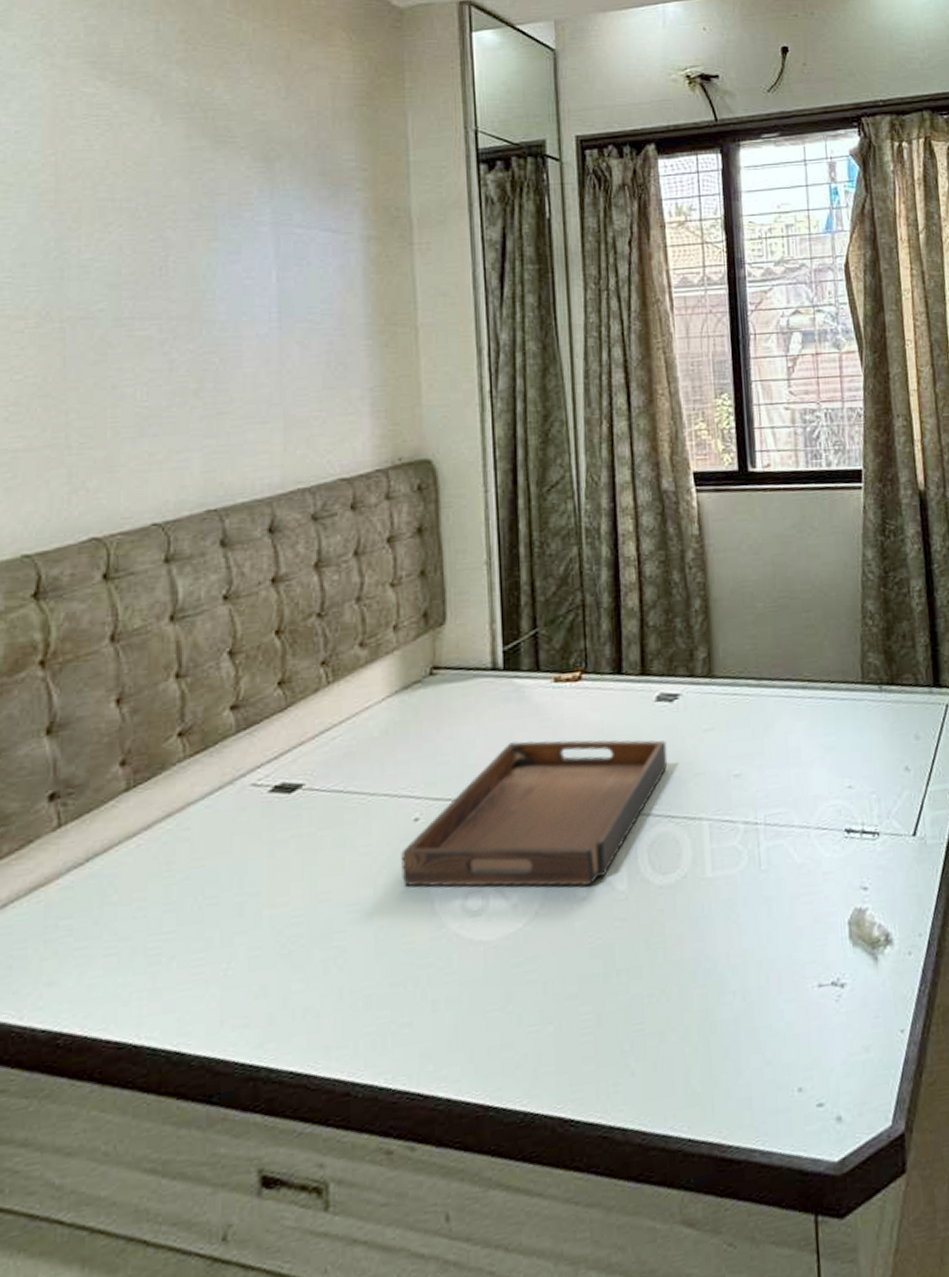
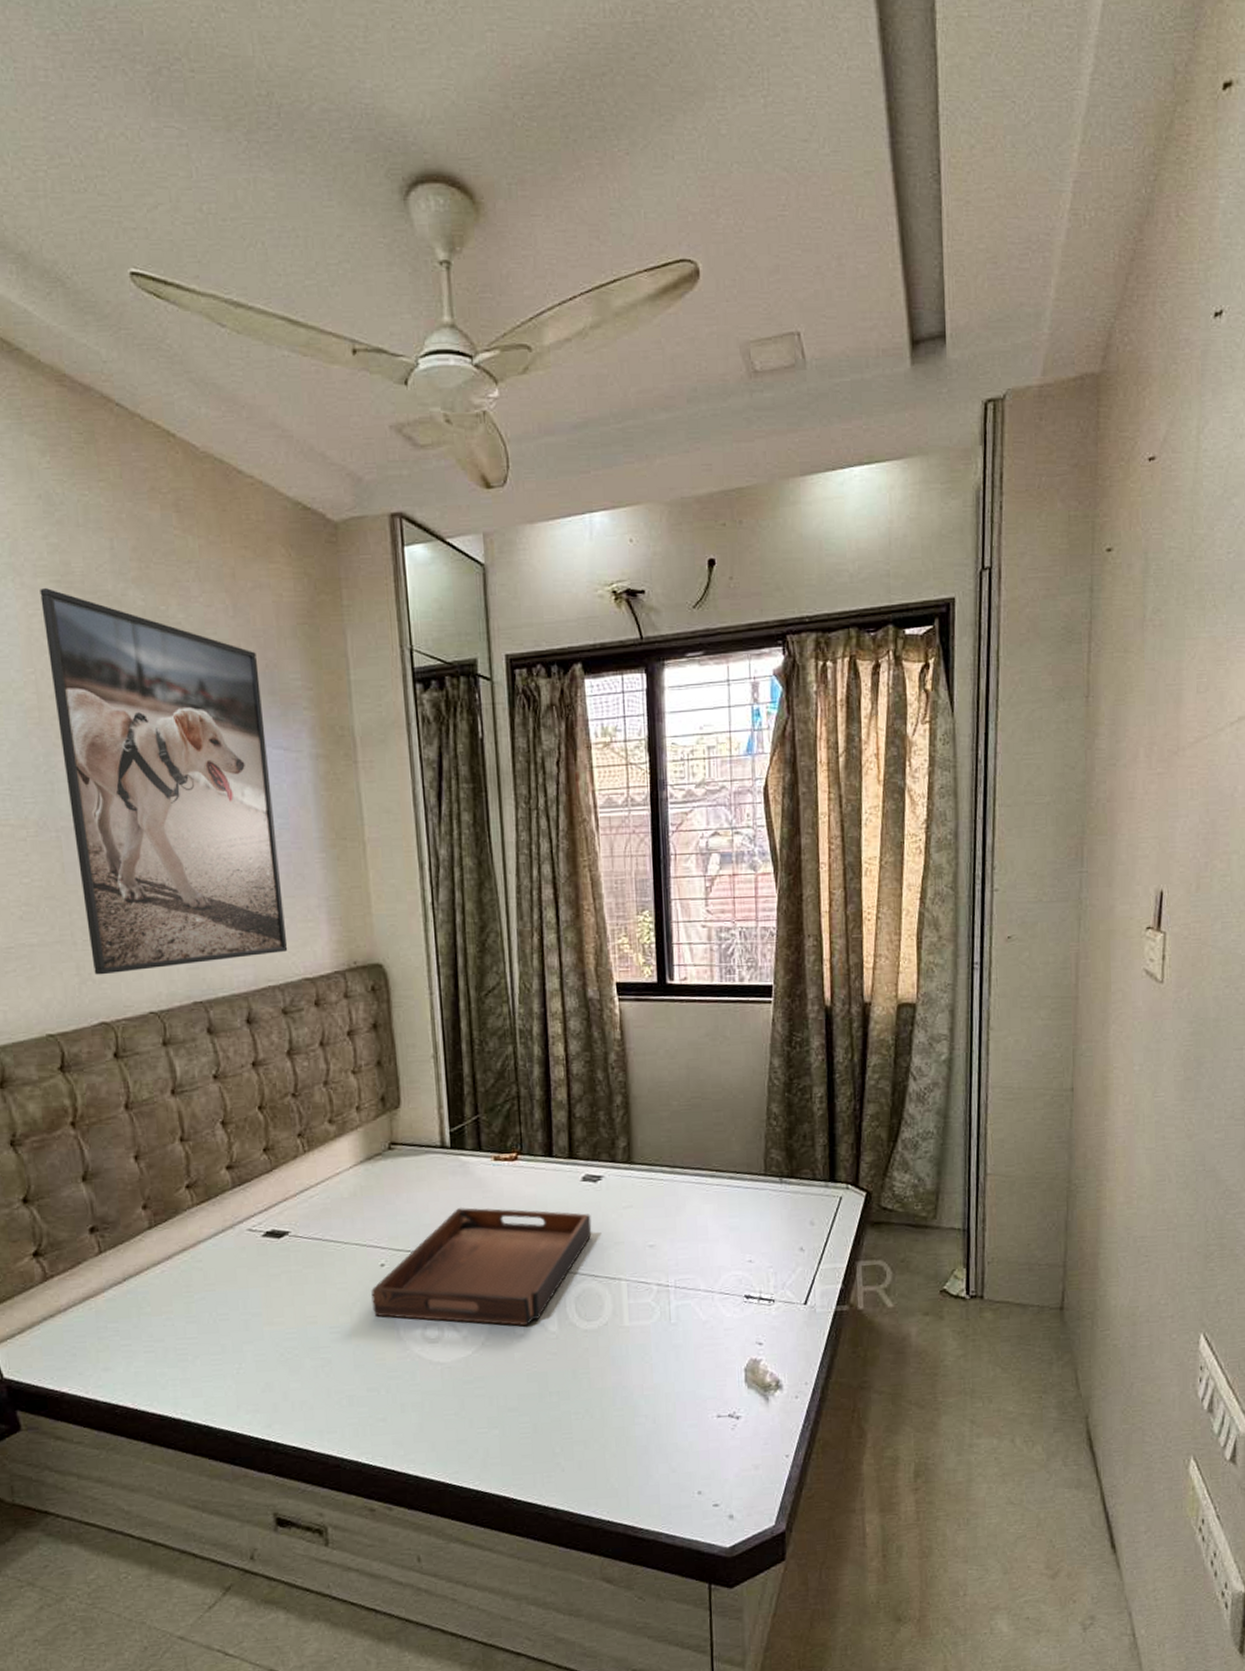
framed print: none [71,69,323,483] -> present [40,588,288,975]

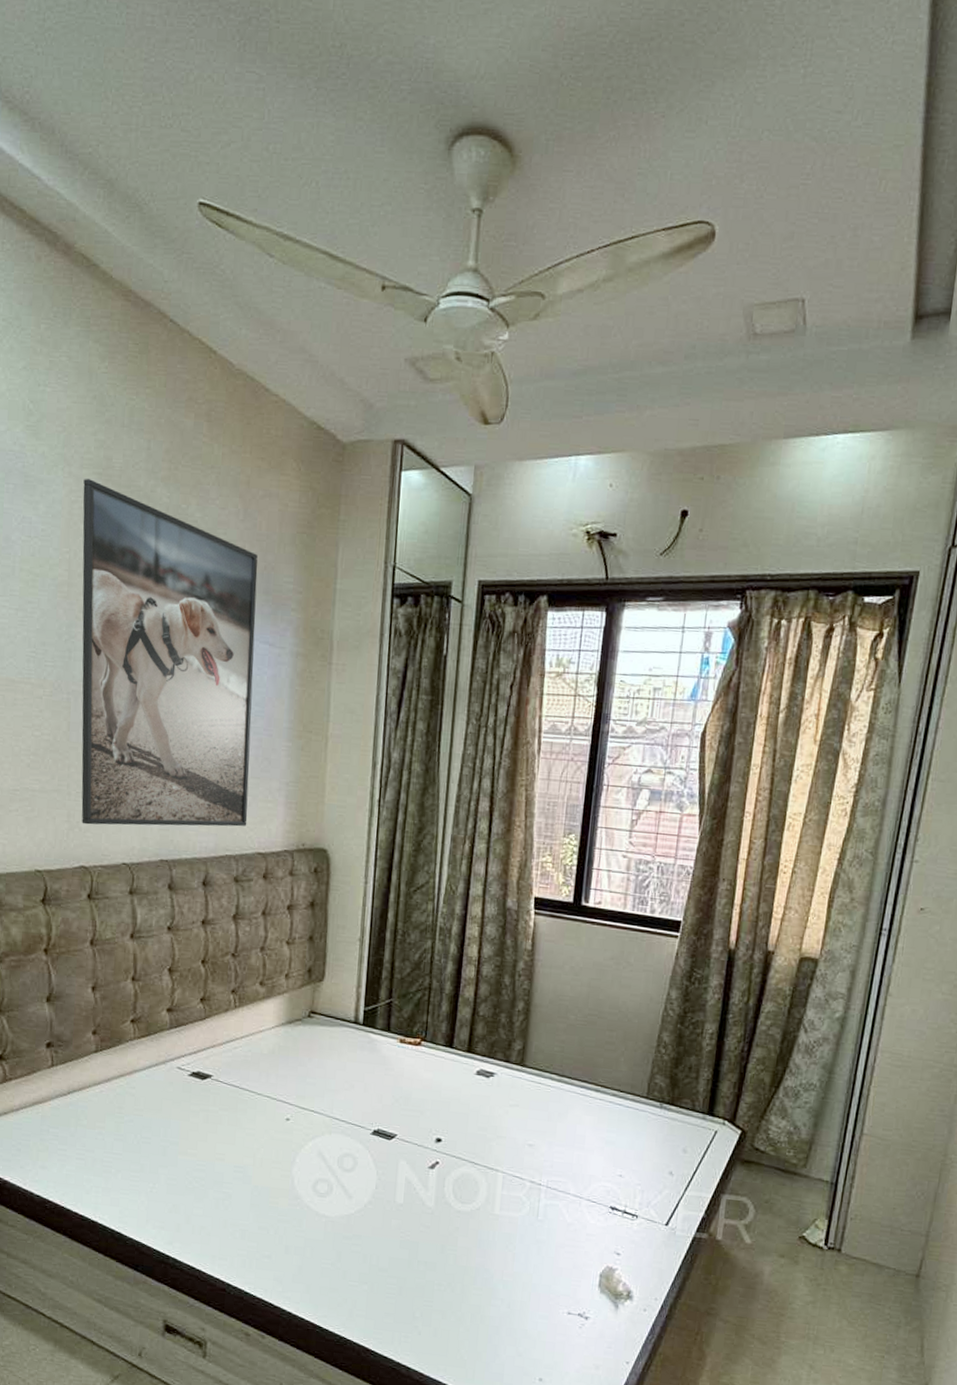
serving tray: present [371,1208,592,1326] -> none [273,1080,480,1198]

